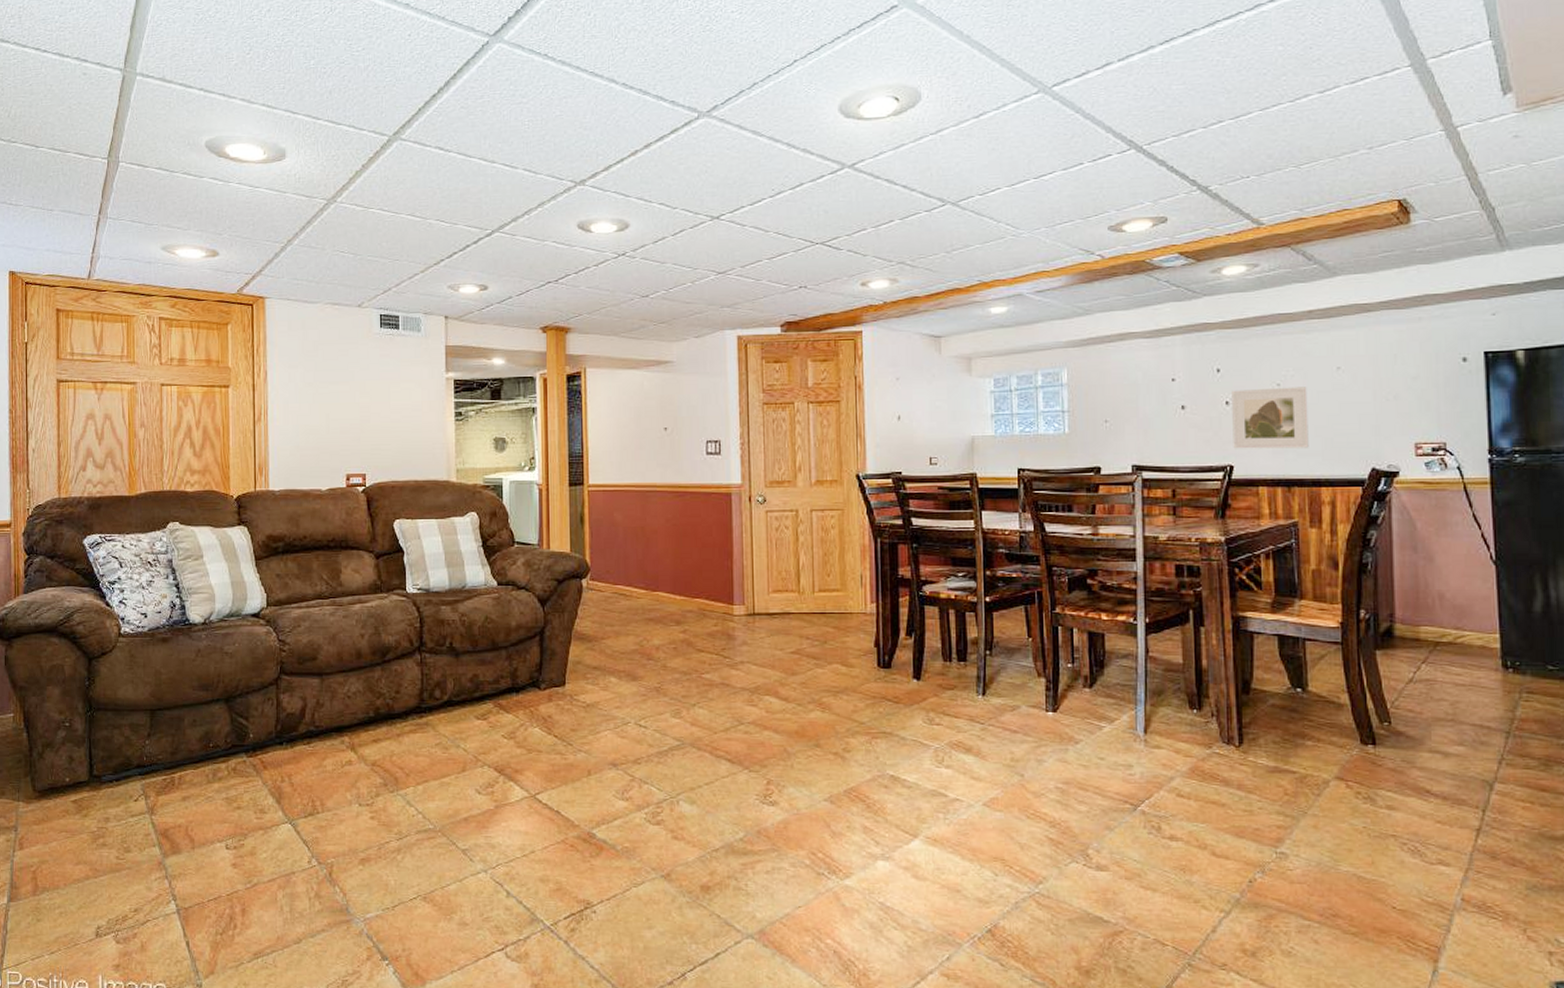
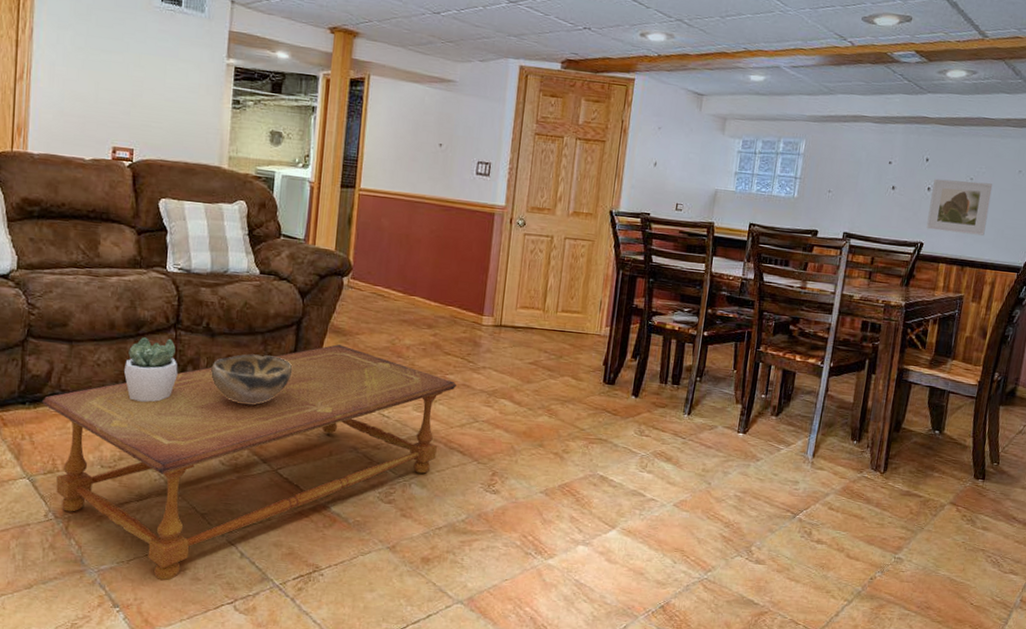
coffee table: none [297,652,714,927] -> present [41,344,456,580]
succulent plant: none [374,662,426,733] -> present [124,337,178,403]
decorative bowl: none [459,671,541,726] -> present [211,354,293,405]

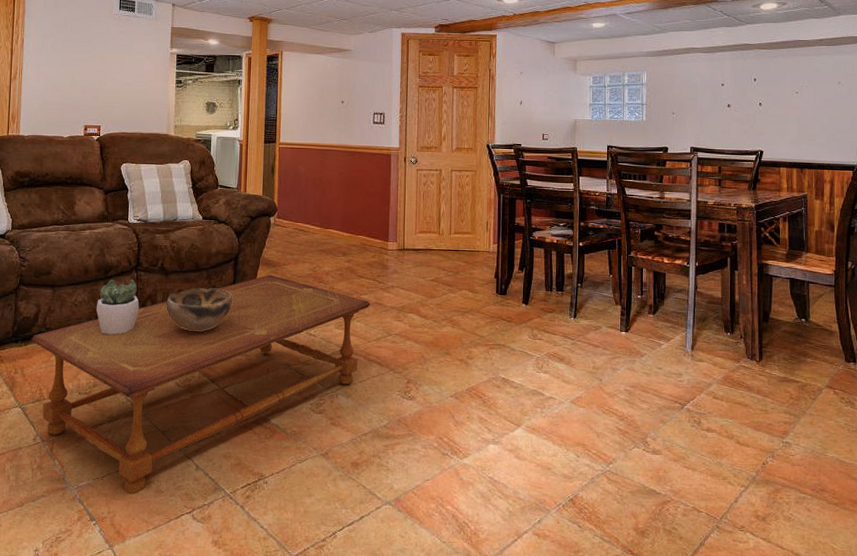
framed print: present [926,178,993,236] -> none [763,94,817,140]

